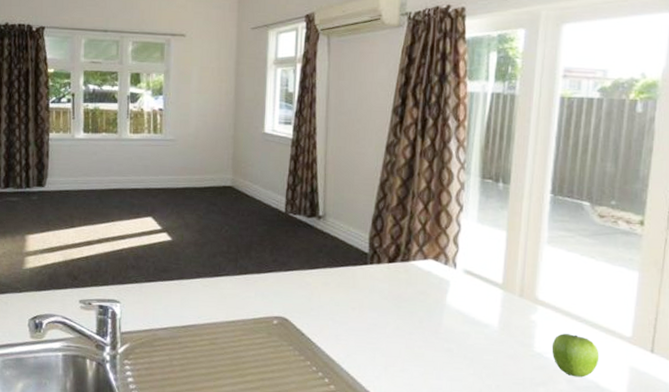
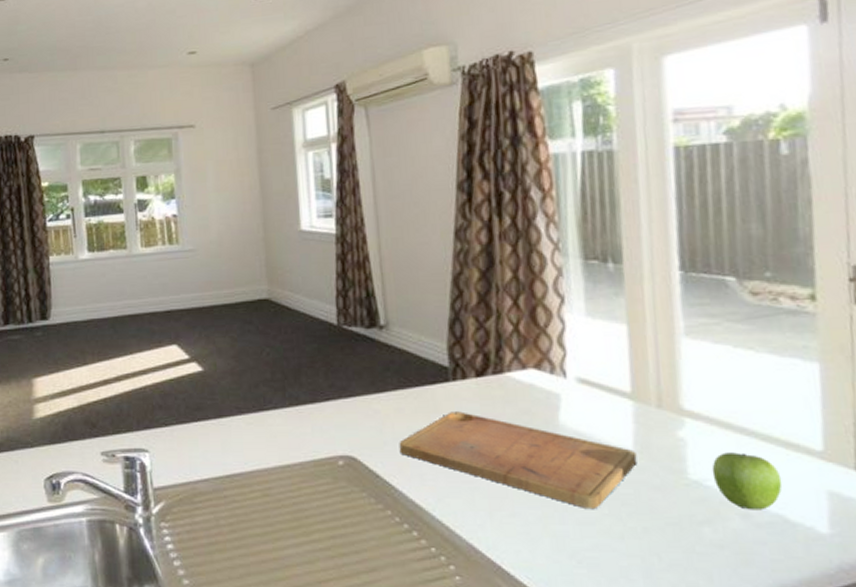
cutting board: none [322,288,500,370] -> present [399,411,637,510]

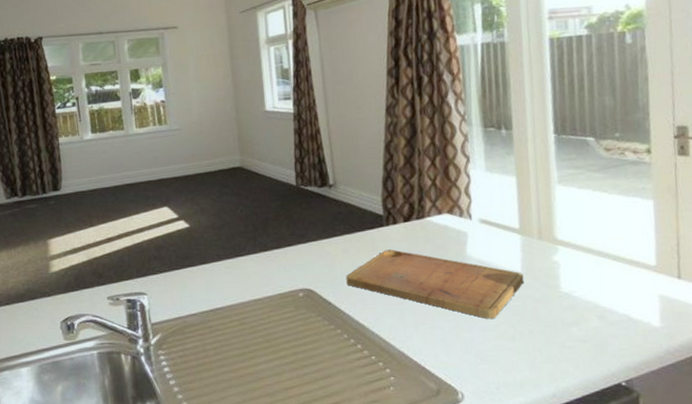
fruit: present [711,452,783,510] -> none [577,270,628,313]

